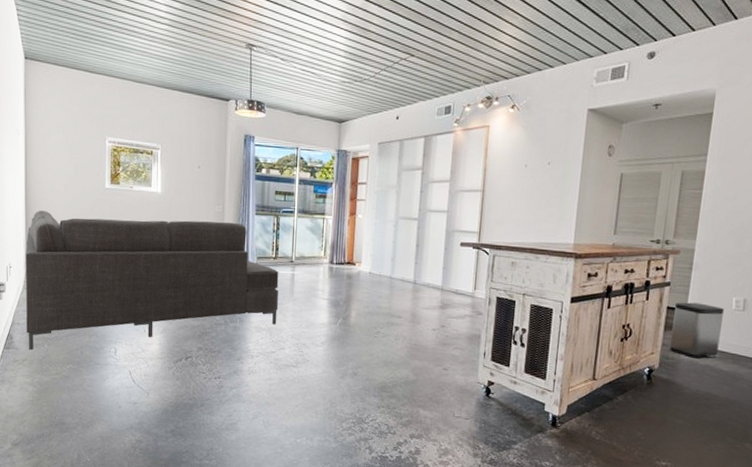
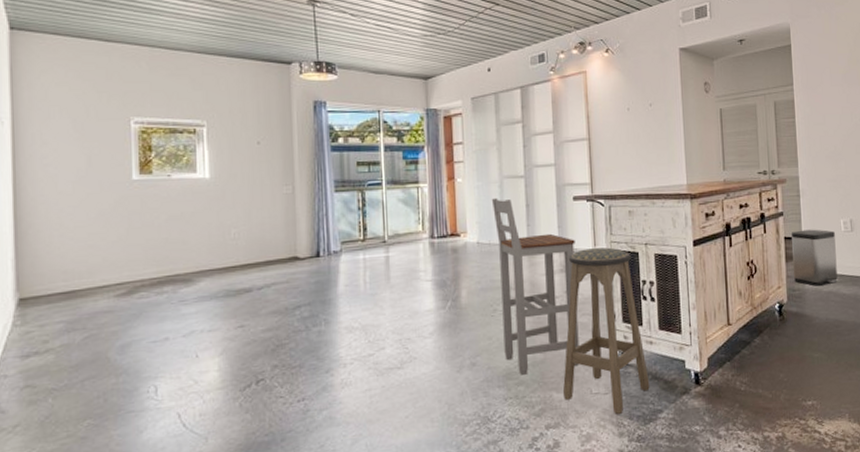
sofa: present [26,210,279,351] -> none [15,204,373,411]
bar stool: none [382,235,457,390] -> present [491,197,579,375]
stool: none [429,291,509,439] -> present [563,247,650,415]

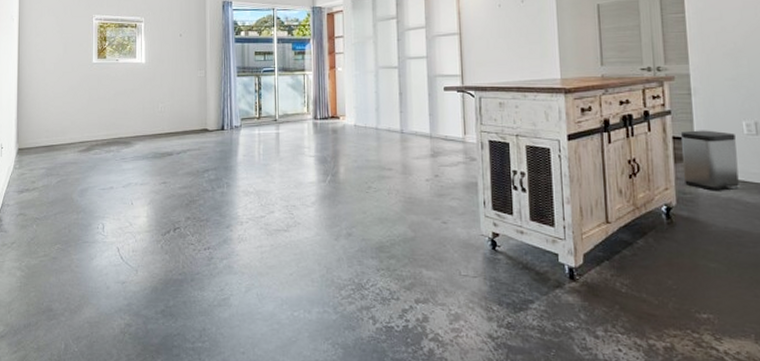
bar stool: present [491,197,579,375] -> none [368,86,449,249]
stool: present [563,247,650,415] -> none [433,136,520,300]

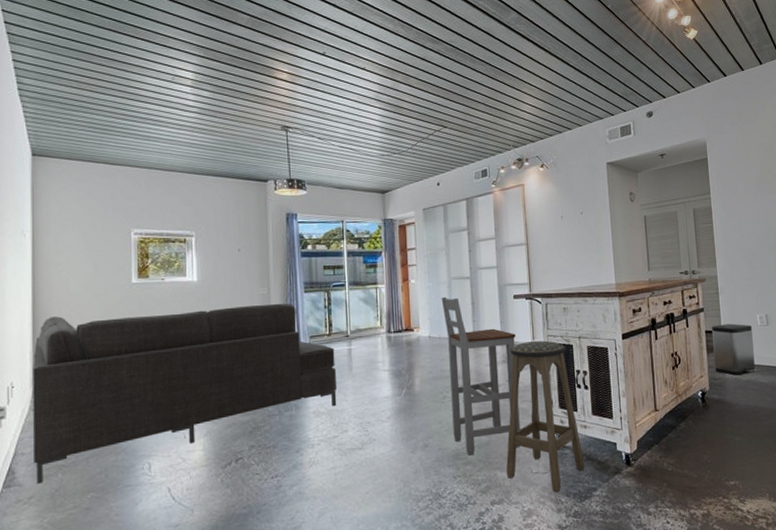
sofa: none [16,85,266,233] -> present [33,303,338,485]
bar stool: none [368,86,449,249] -> present [441,296,520,456]
stool: none [433,136,520,300] -> present [506,340,585,493]

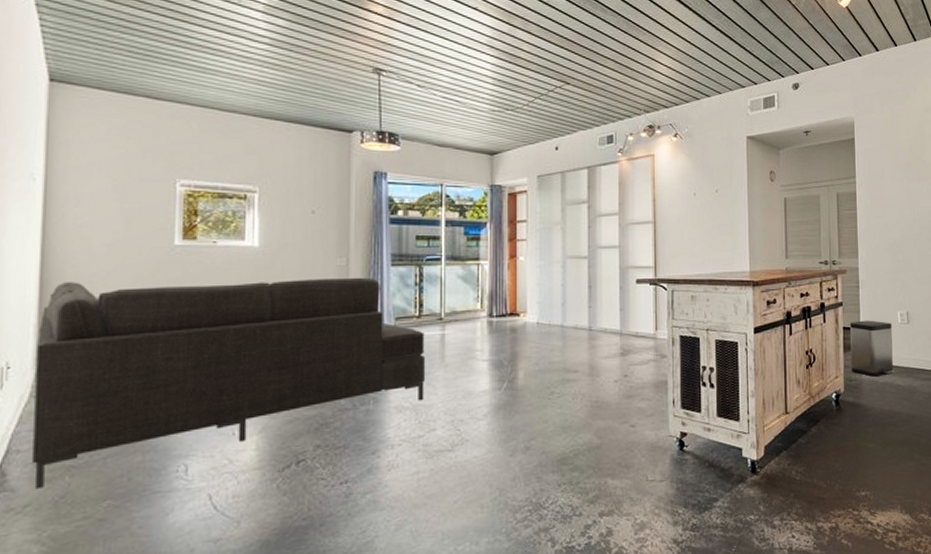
bar stool: present [441,296,520,456] -> none [553,278,637,460]
stool: present [506,340,585,493] -> none [619,332,706,503]

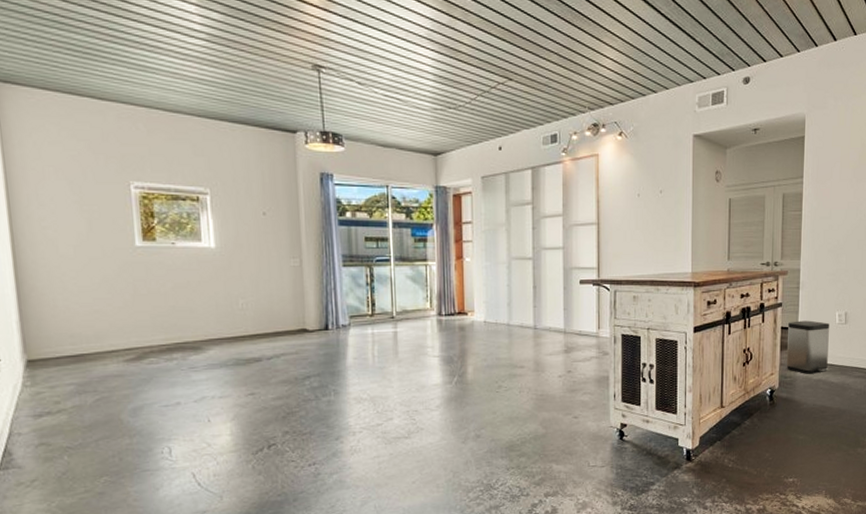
sofa: present [33,277,426,490] -> none [21,277,382,467]

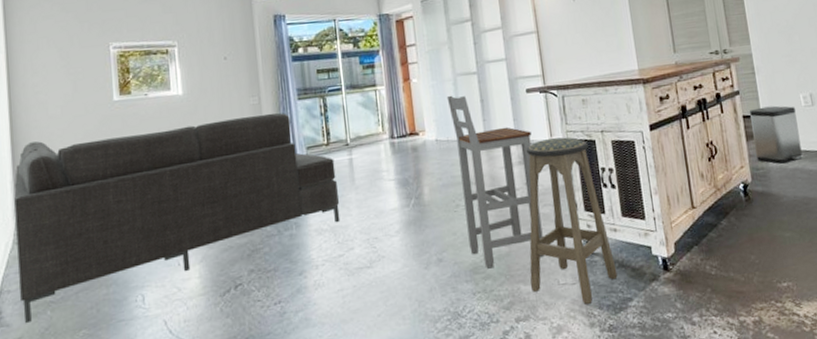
sofa: none [21,277,382,467] -> present [14,113,341,324]
bar stool: none [499,278,580,447] -> present [446,95,544,269]
stool: none [563,331,644,486] -> present [526,137,618,305]

